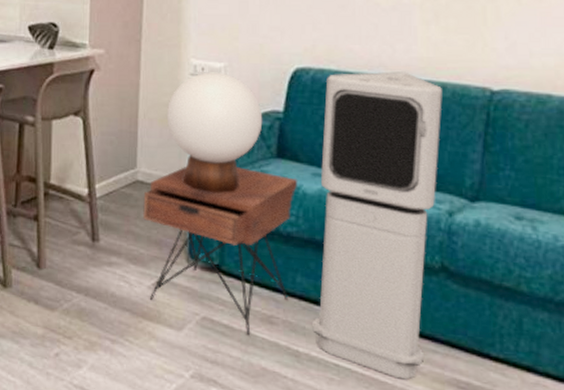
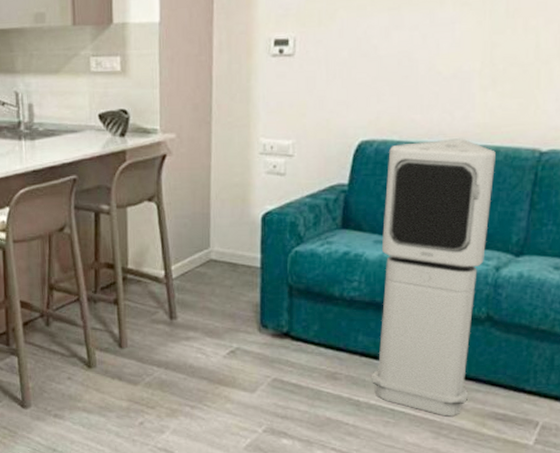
nightstand: present [142,167,298,335] -> none [216,240,361,390]
table lamp: present [166,72,263,194] -> none [237,150,329,266]

